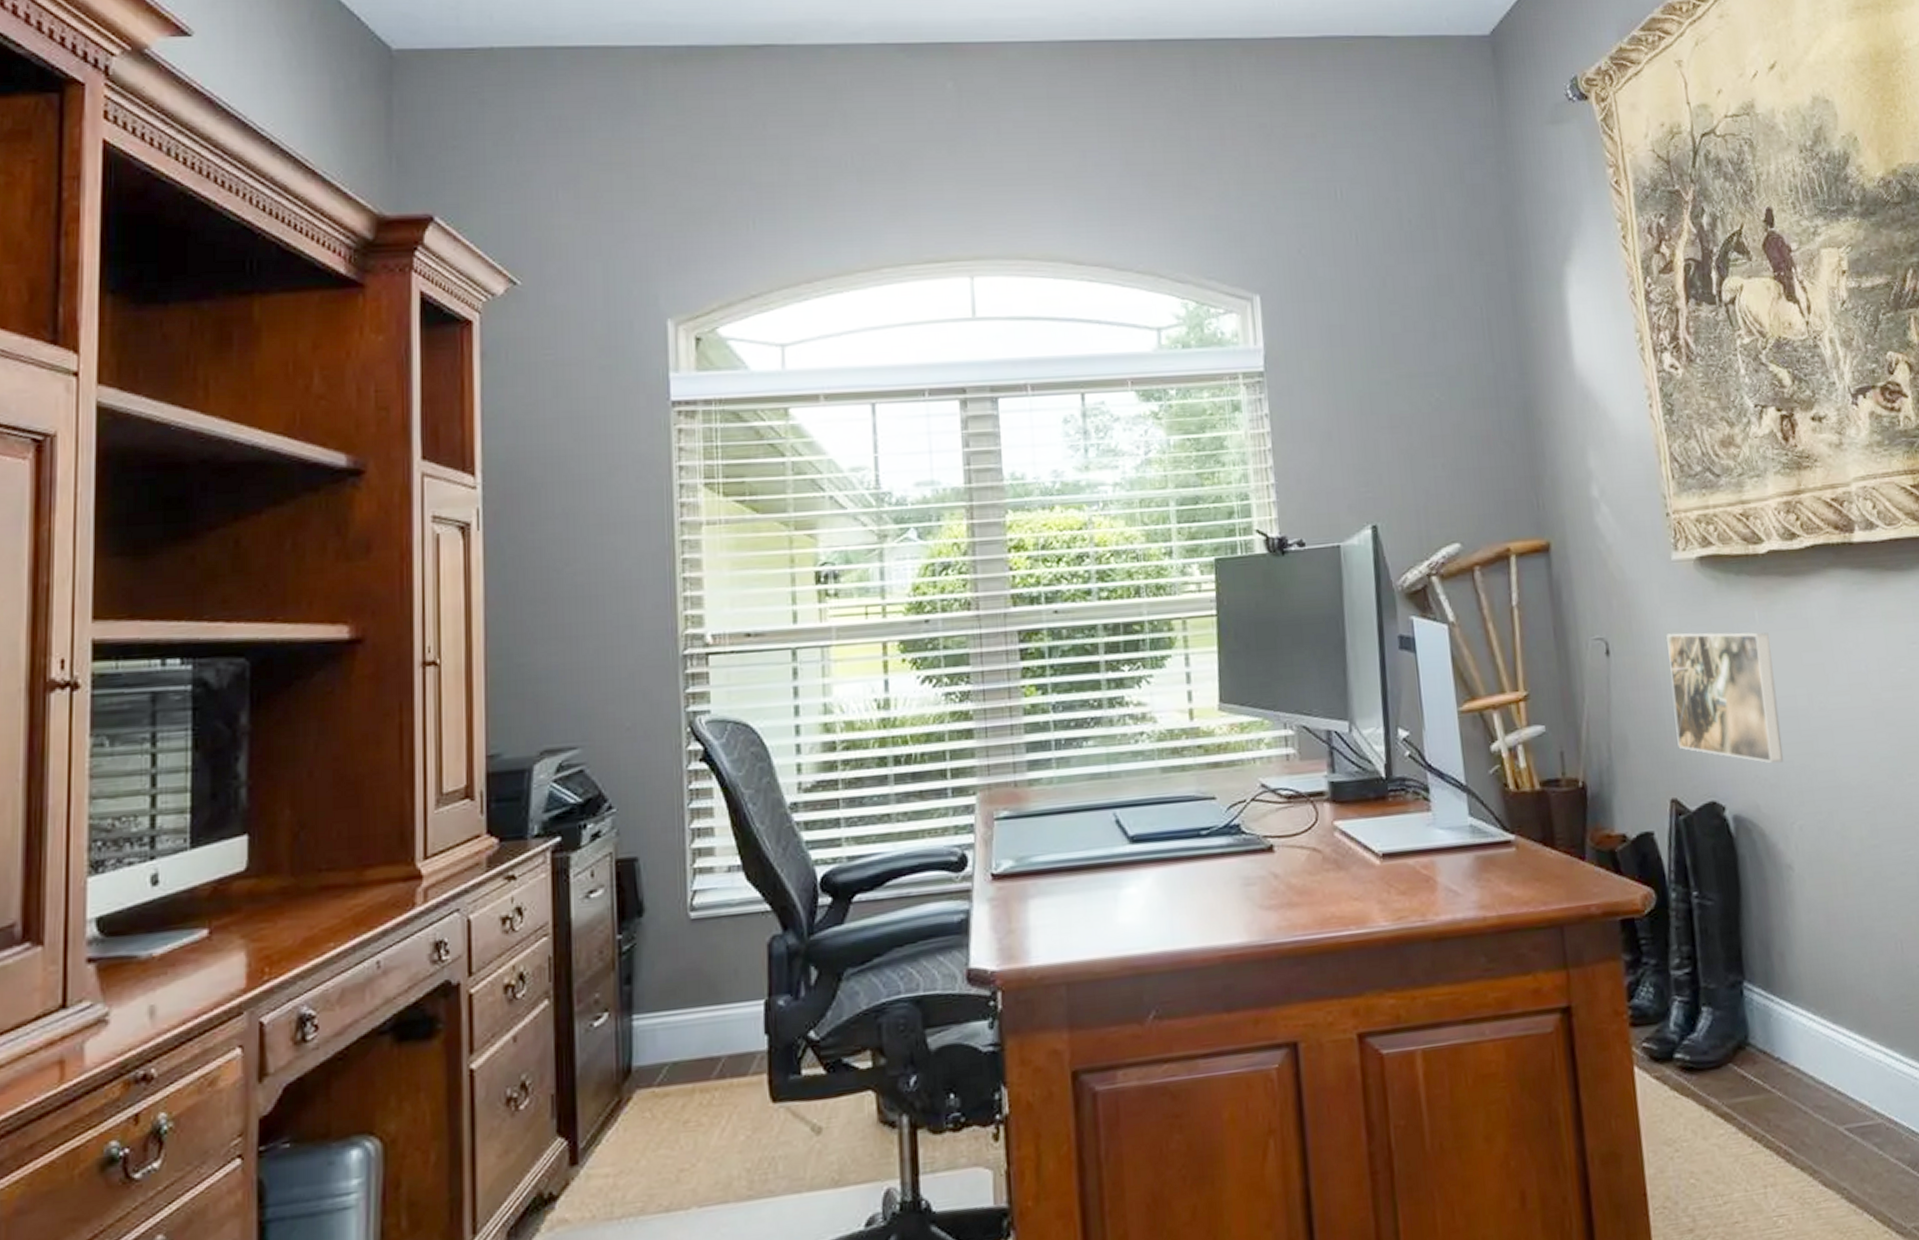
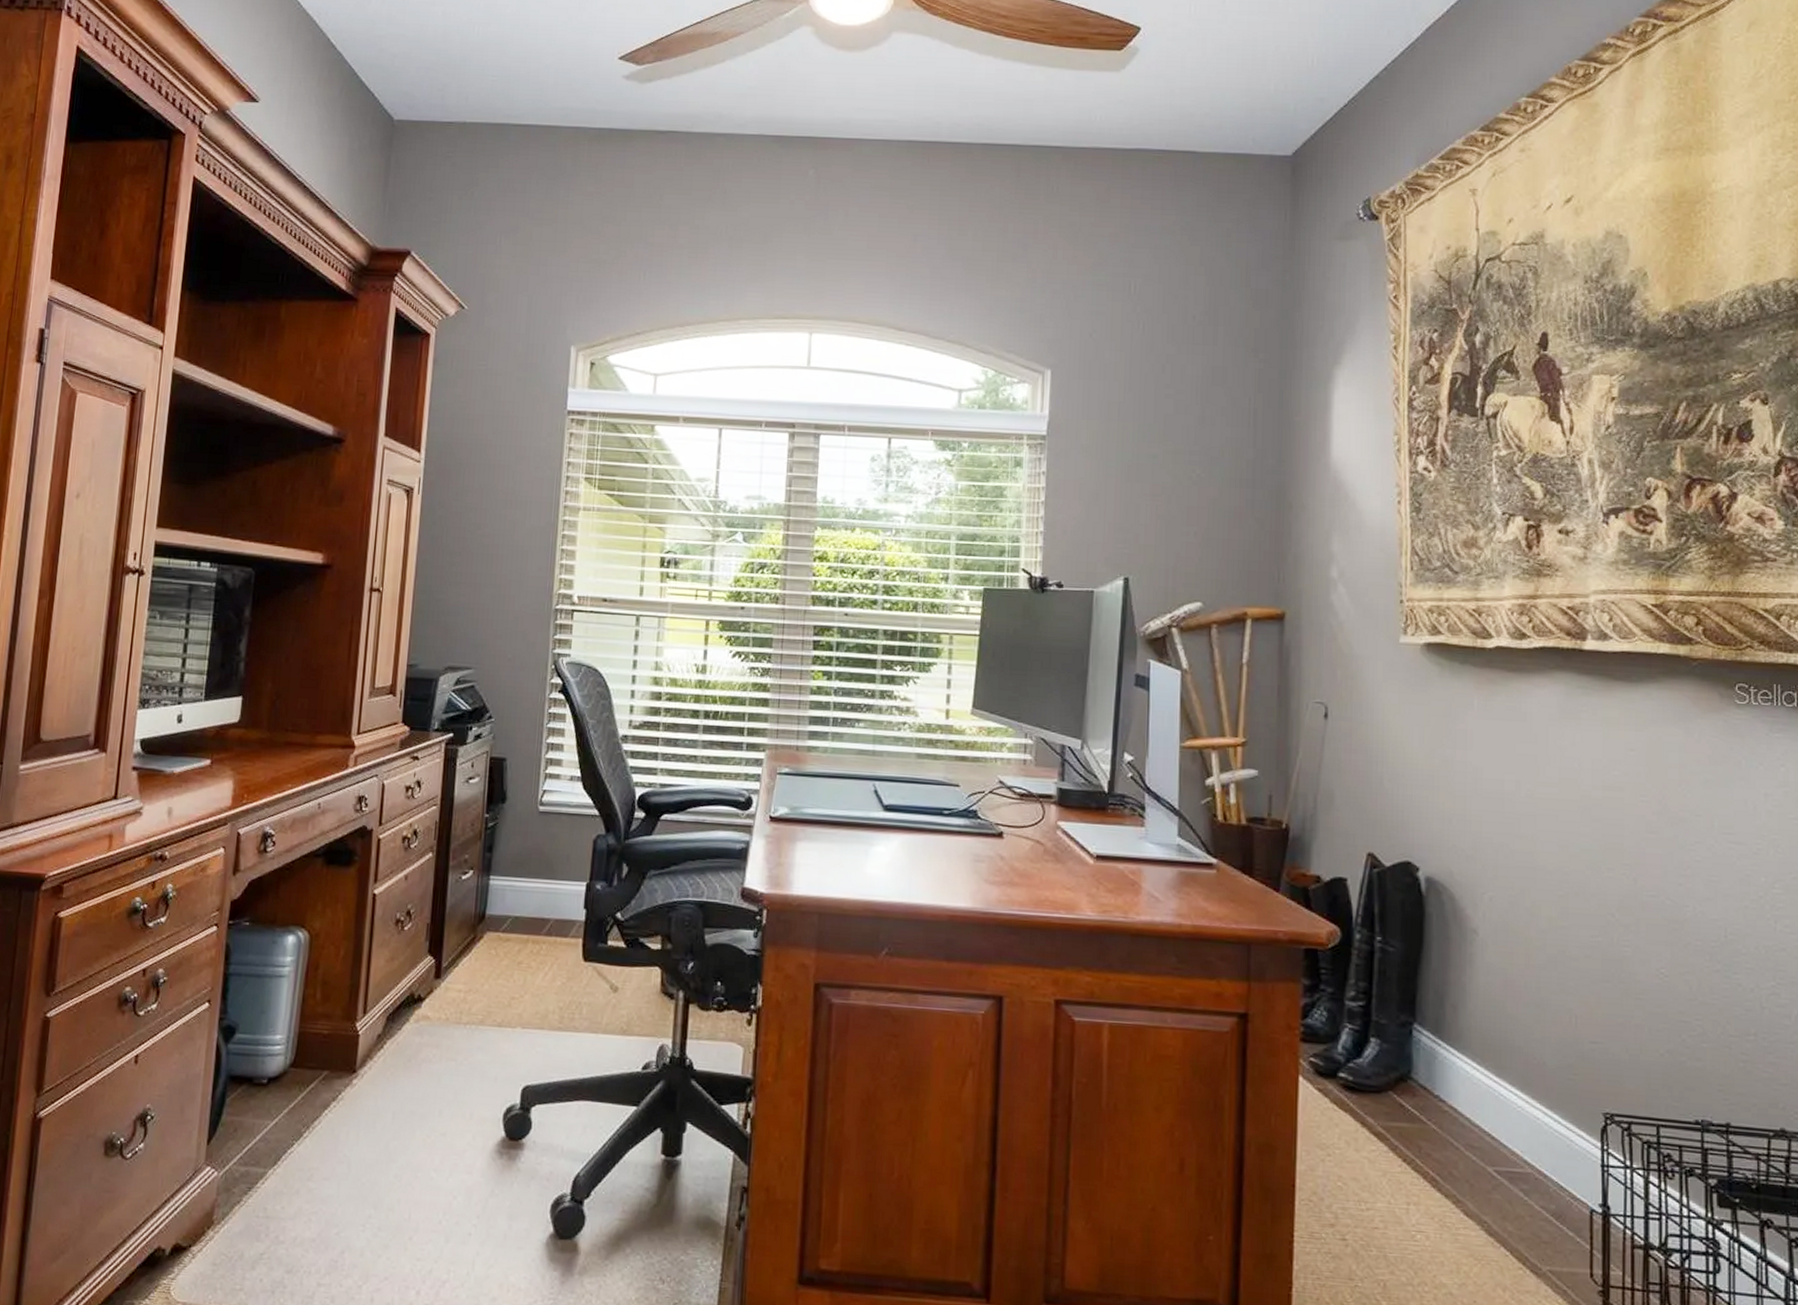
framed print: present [1666,632,1783,764] -> none [1381,707,1485,838]

